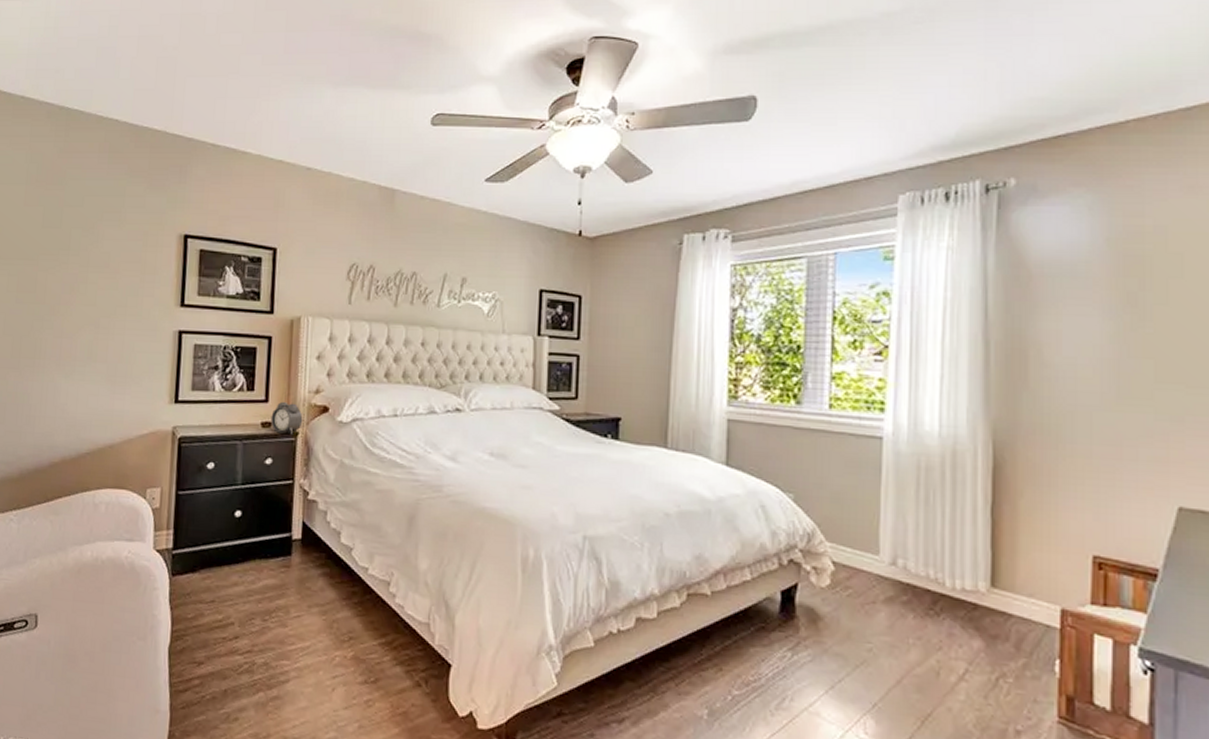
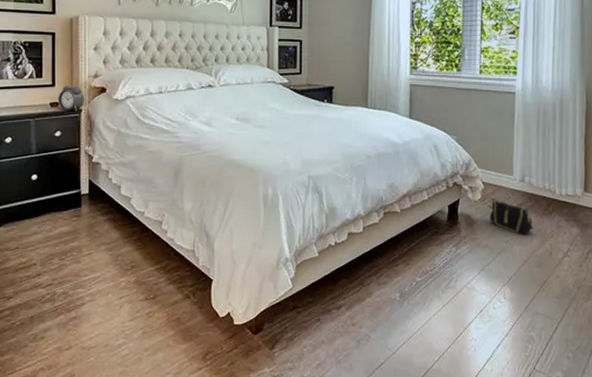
handbag: none [840,586,911,642] -> present [488,199,534,234]

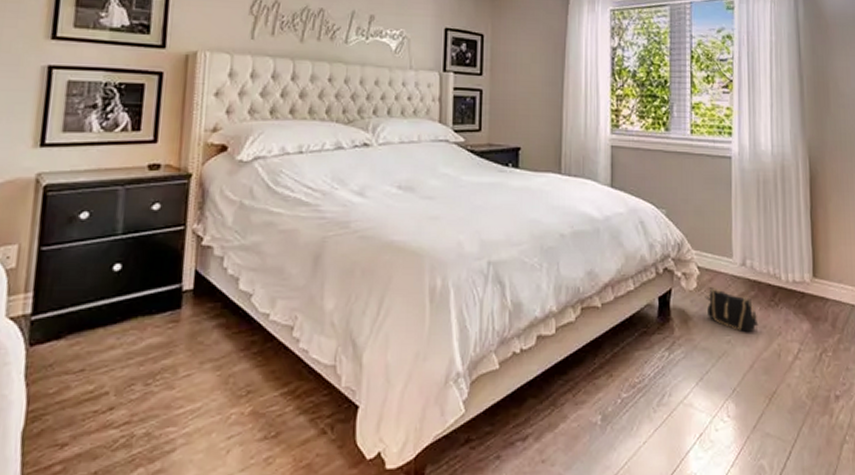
alarm clock: present [58,85,85,112] -> none [159,141,198,177]

